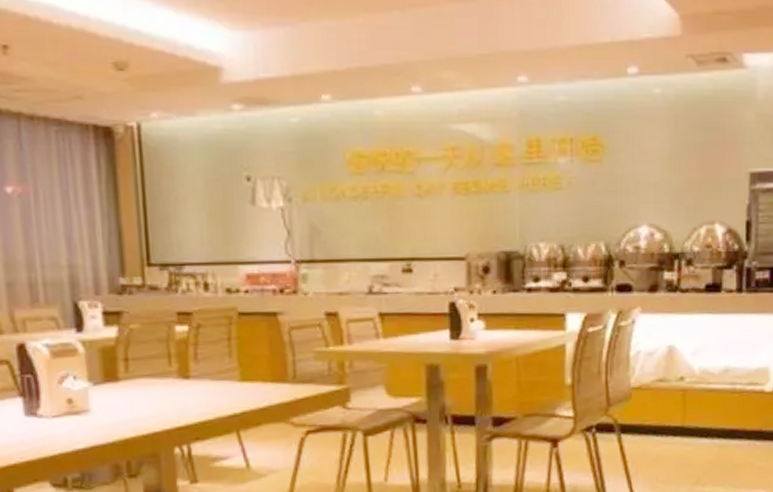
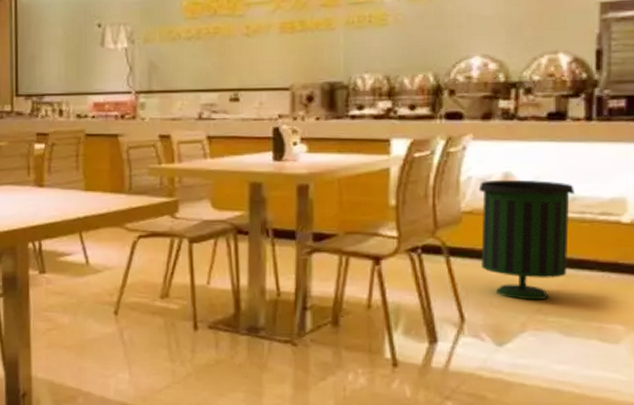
trash can: none [646,353,728,473] -> present [478,179,576,300]

